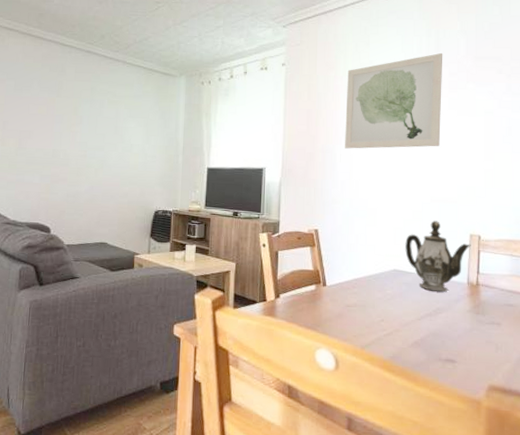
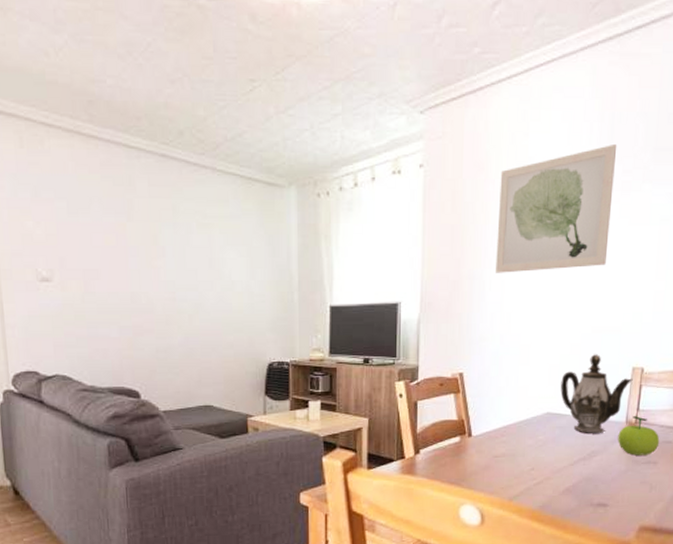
fruit: none [461,278,501,316] -> present [617,416,660,456]

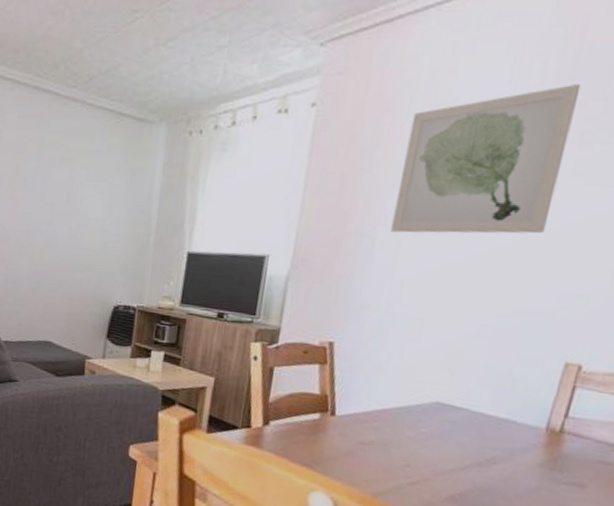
teapot: present [560,354,633,434] -> none [458,340,564,438]
fruit: present [617,416,660,456] -> none [530,423,594,475]

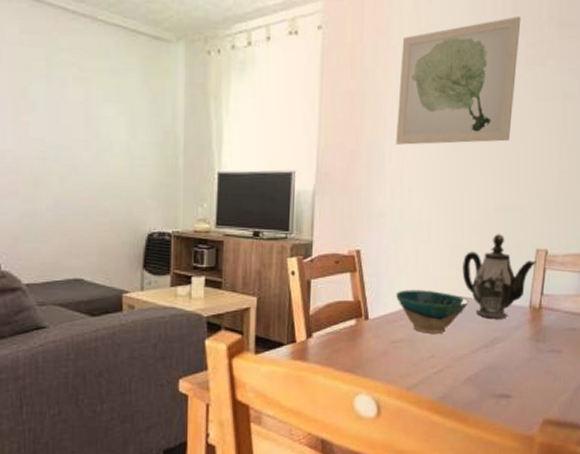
bowl: none [370,389,462,443] -> present [395,290,468,333]
teapot: none [458,340,564,438] -> present [462,234,537,320]

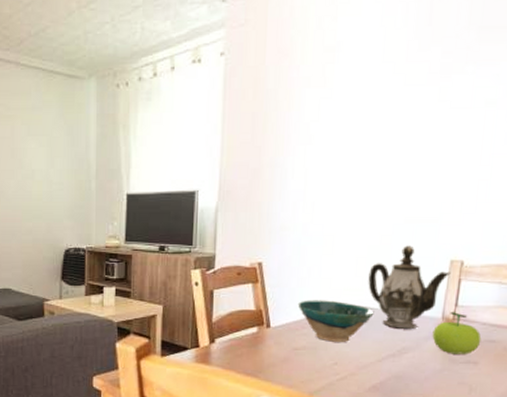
wall art: present [396,15,522,145] -> none [299,24,437,161]
fruit: none [521,301,564,343] -> present [432,312,482,355]

